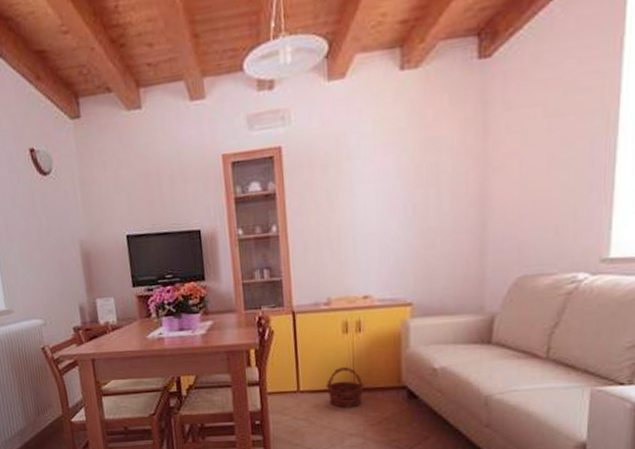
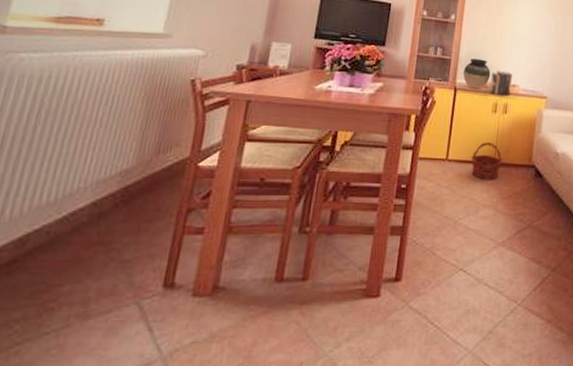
vase: none [299,272,334,311] -> present [463,58,491,90]
books: none [333,280,363,312] -> present [488,70,512,96]

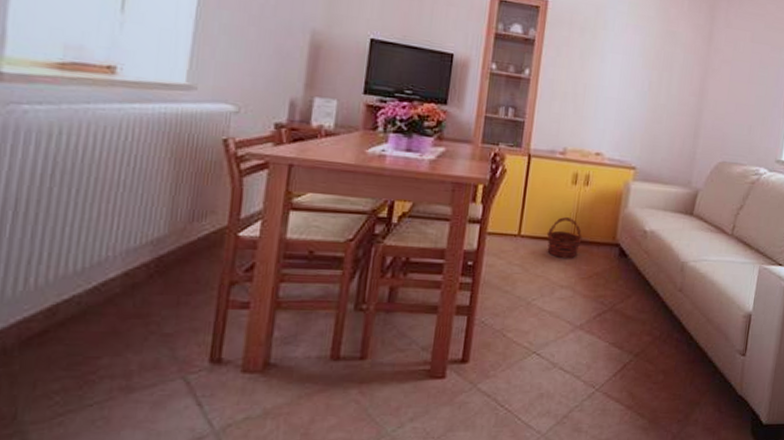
vase: present [463,58,491,90] -> none [538,121,571,158]
books: present [488,70,512,96] -> none [568,136,596,165]

